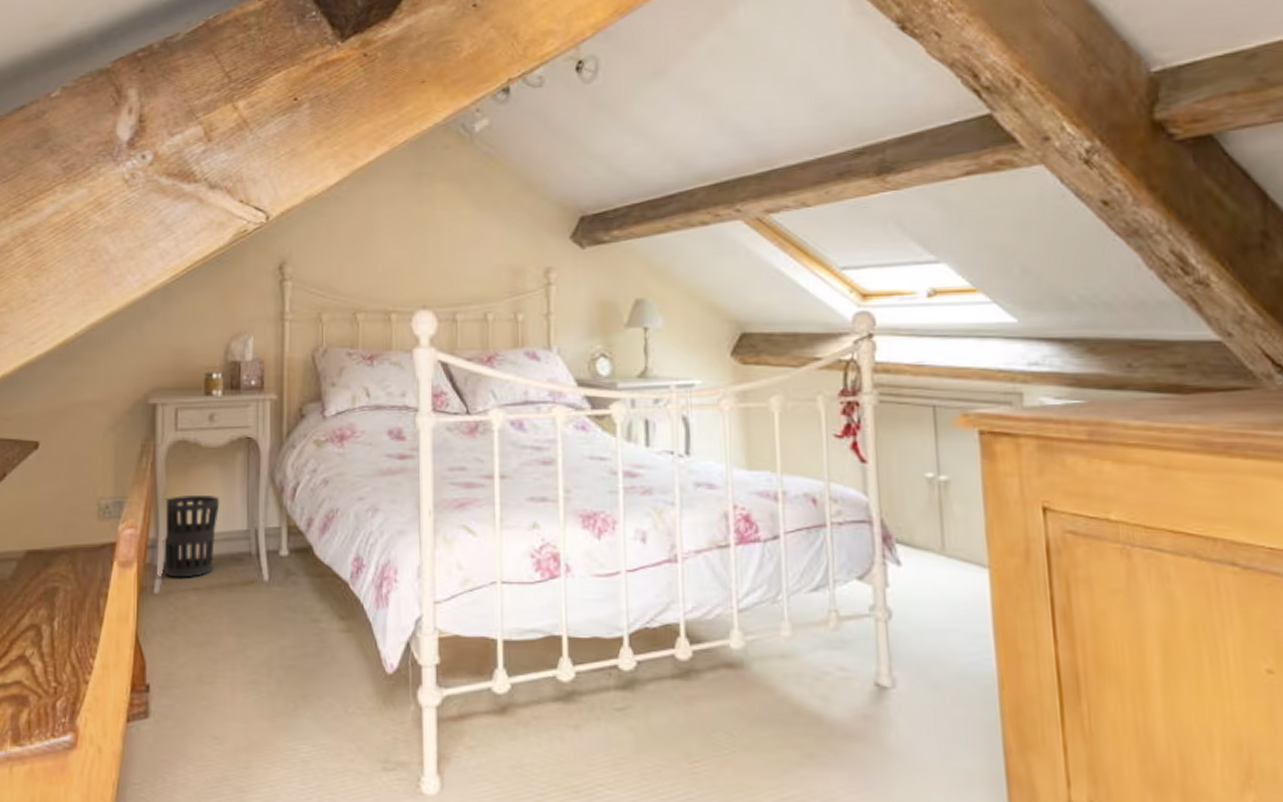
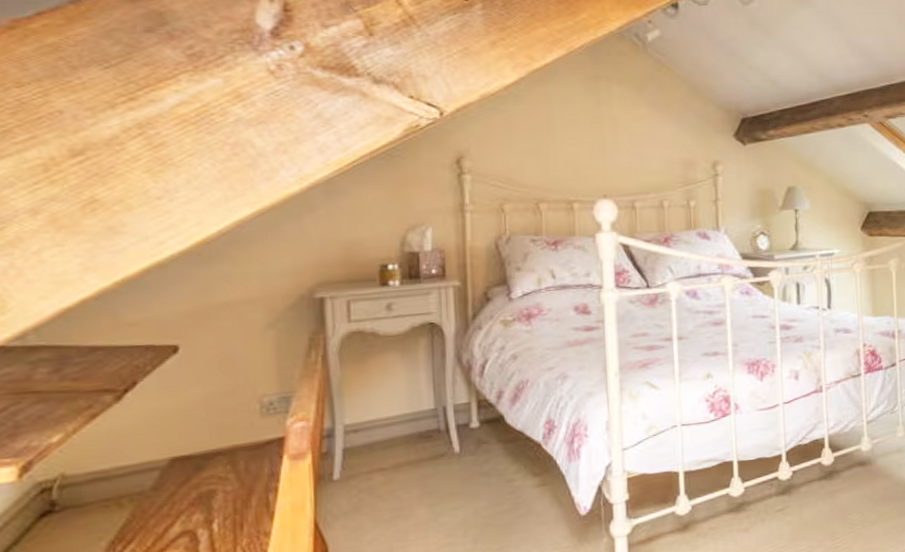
wastebasket: present [163,494,220,578] -> none [339,380,403,463]

